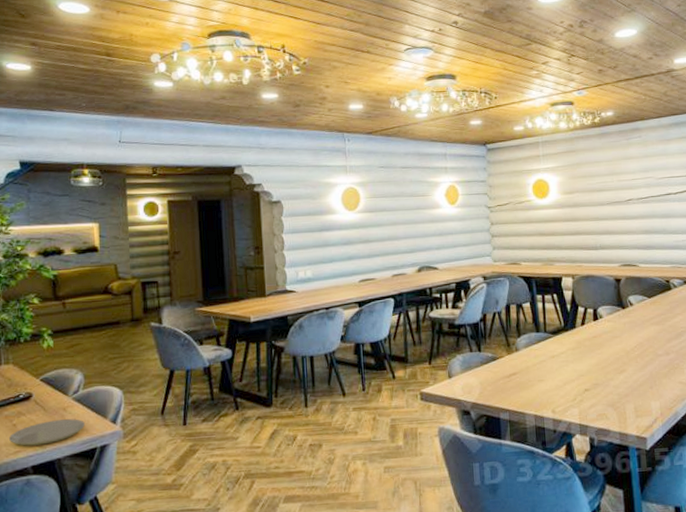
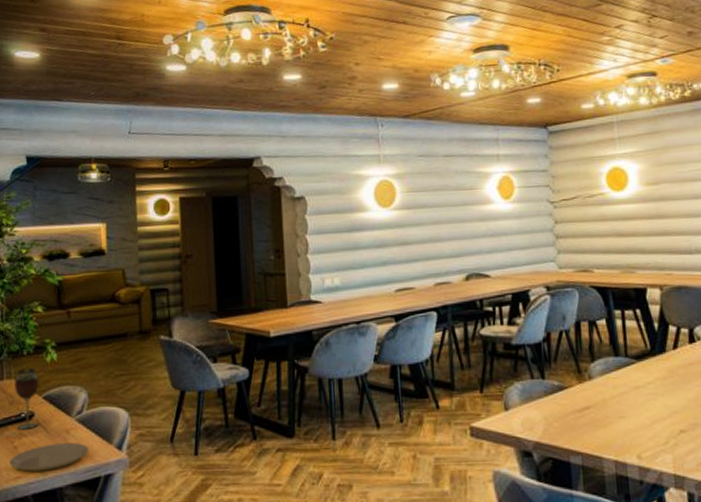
wineglass: none [13,354,37,409] -> present [15,368,39,430]

